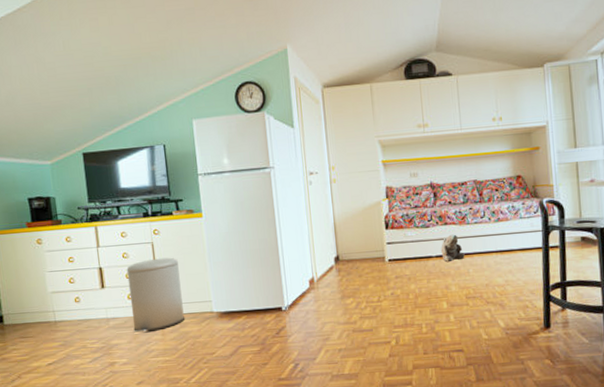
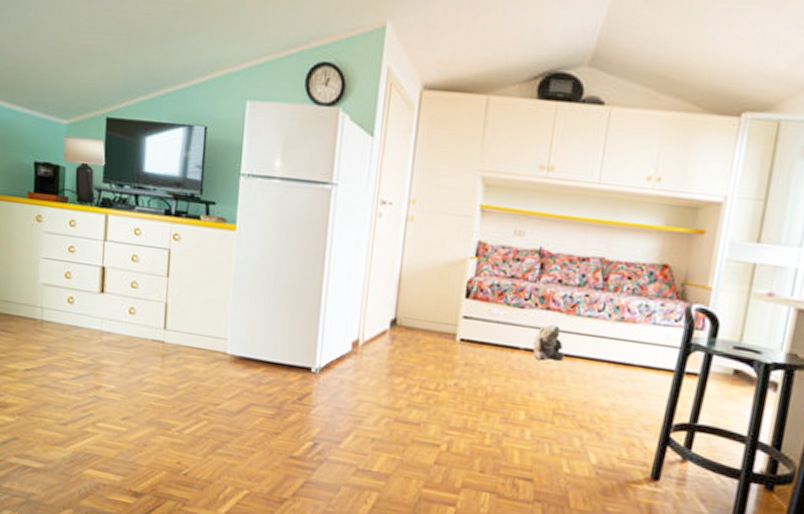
table lamp: none [49,171,88,223] -> present [62,135,106,205]
pedal bin: present [126,257,184,333] -> none [129,269,196,361]

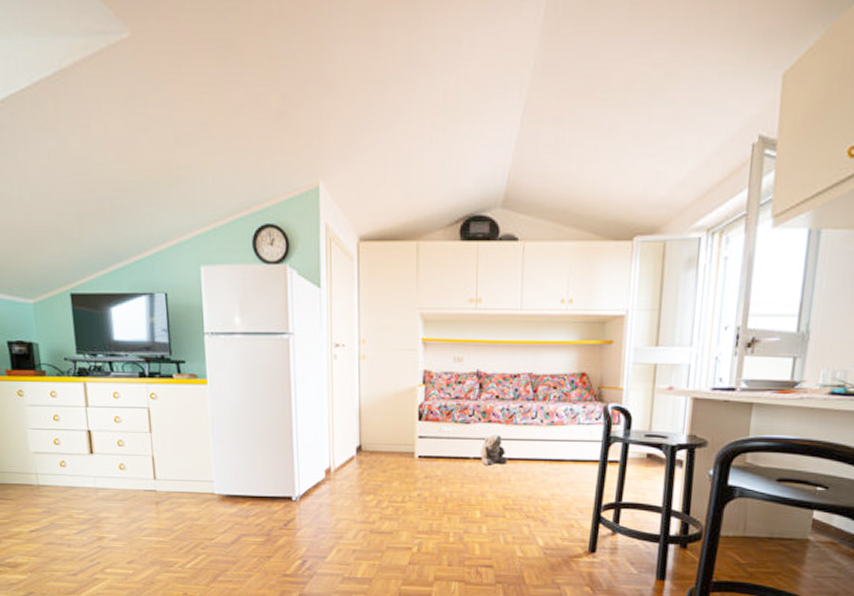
table lamp: present [62,135,106,205] -> none [31,313,77,375]

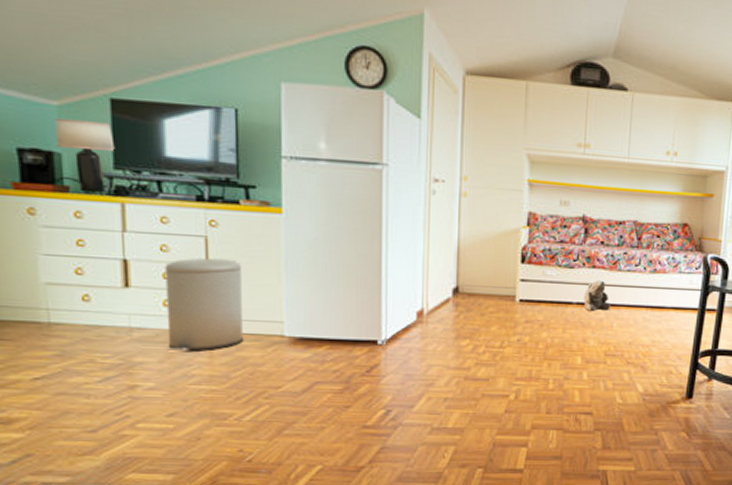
table lamp: none [31,313,77,375] -> present [53,117,115,193]
pedal bin: none [118,426,182,509] -> present [164,258,243,353]

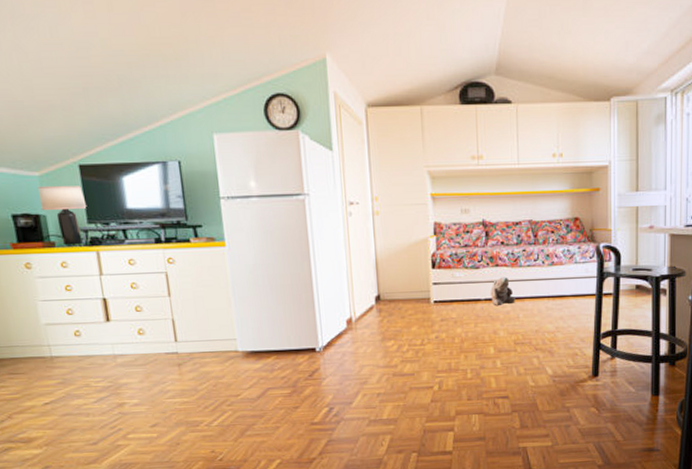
pedal bin: present [164,258,243,353] -> none [136,290,205,372]

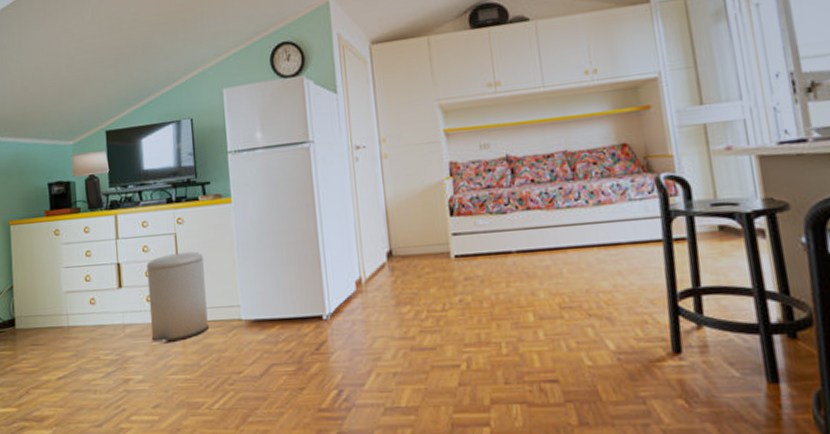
pedal bin: none [136,290,205,372] -> present [146,251,208,344]
stuffed animal: present [490,277,515,306] -> none [523,222,556,260]

